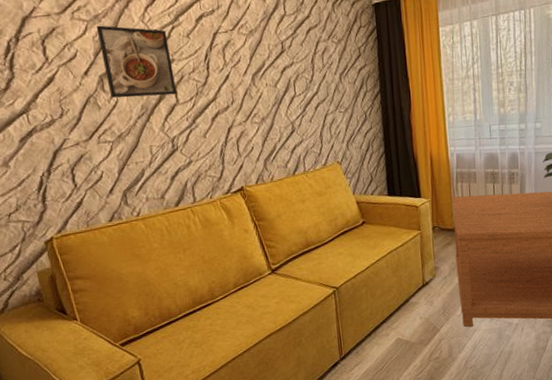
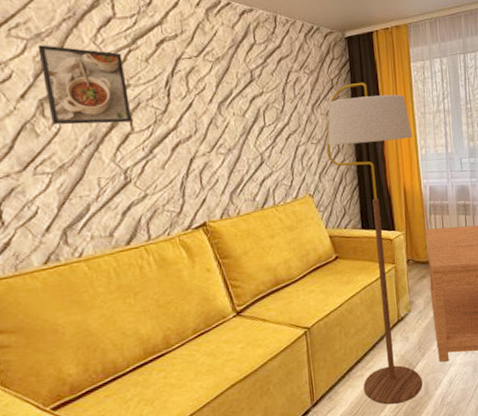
floor lamp: none [354,49,447,364] -> present [326,82,423,405]

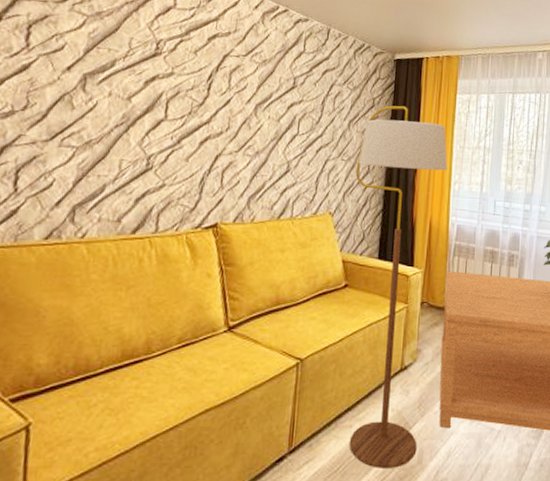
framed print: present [37,44,132,125] -> none [90,22,173,109]

